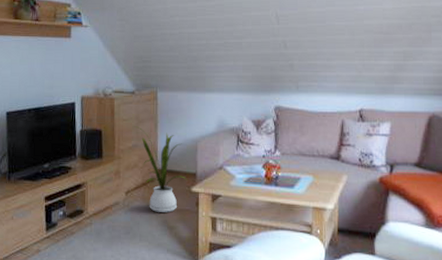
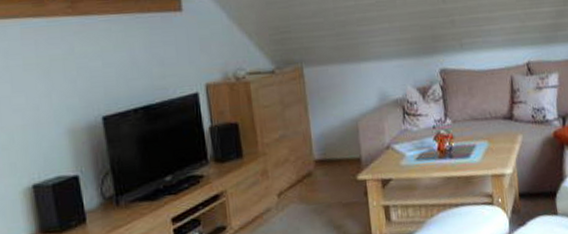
house plant: present [134,126,187,213] -> none [279,112,351,212]

